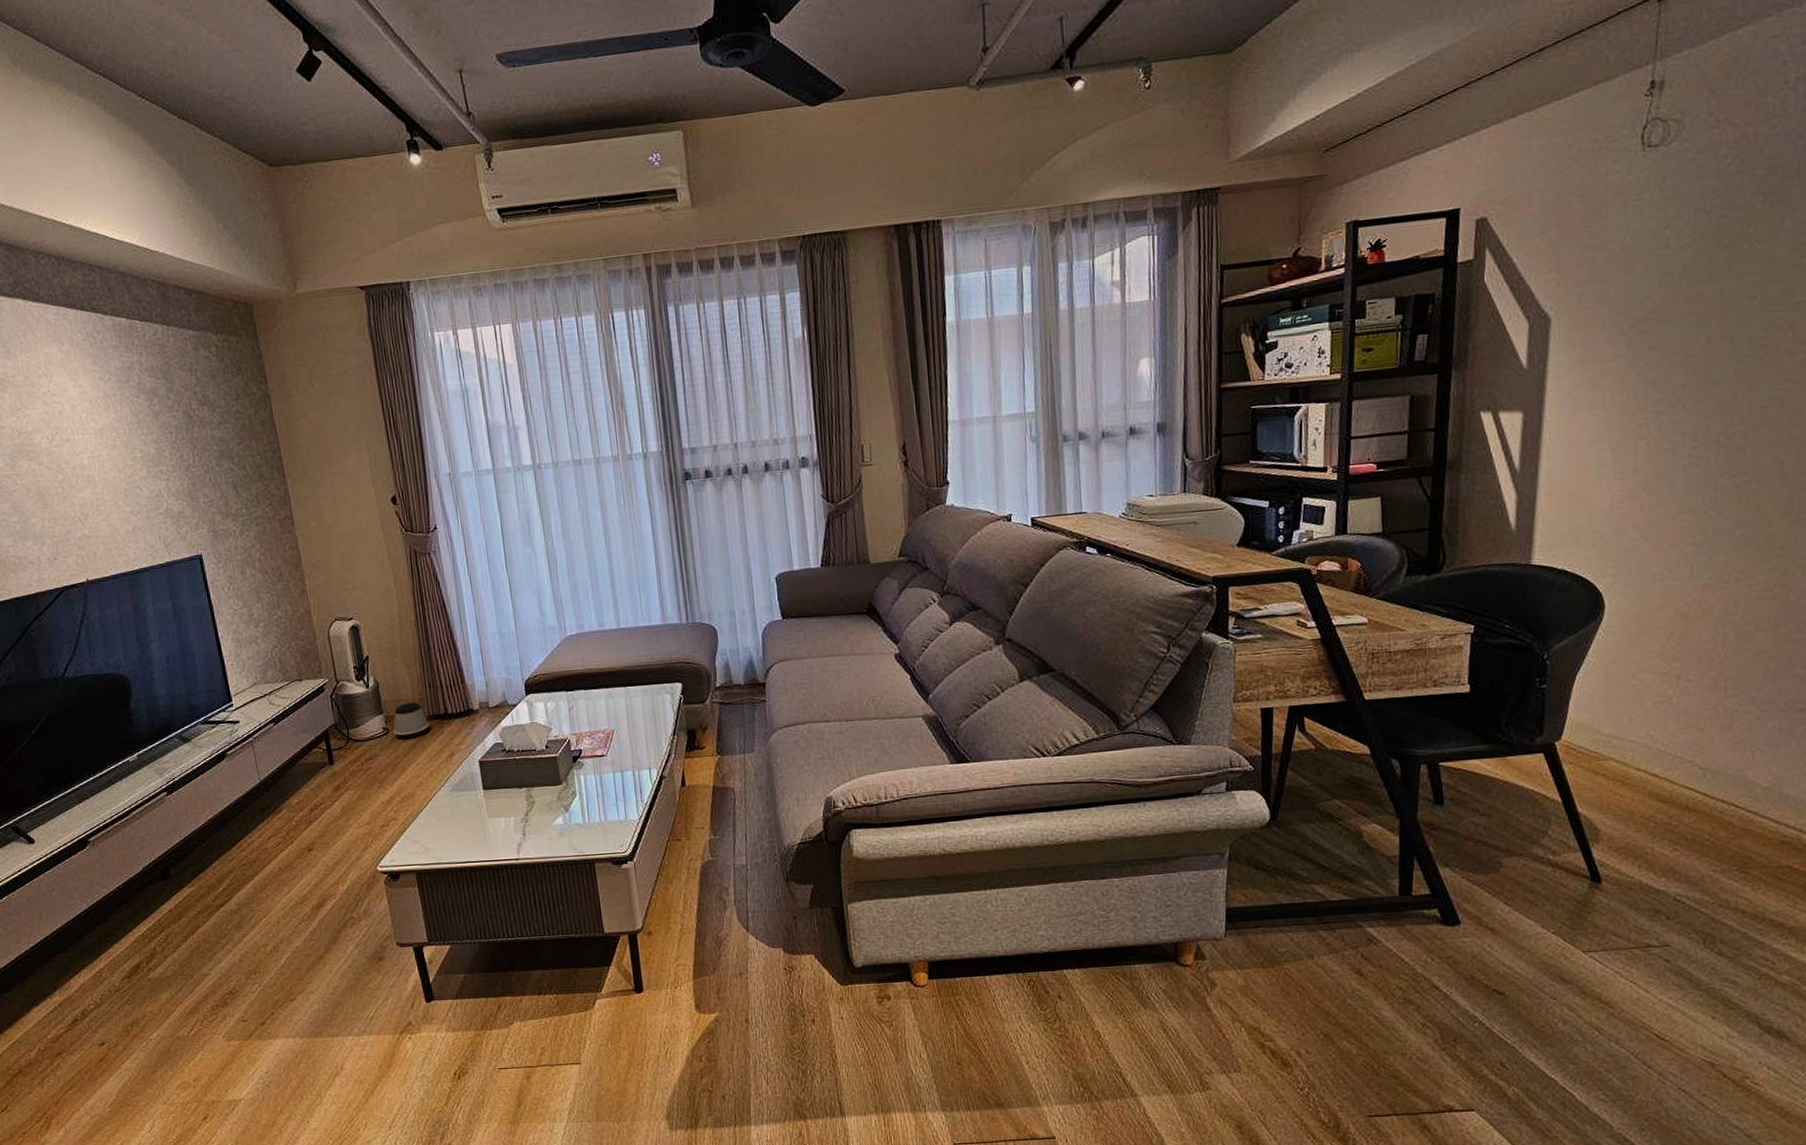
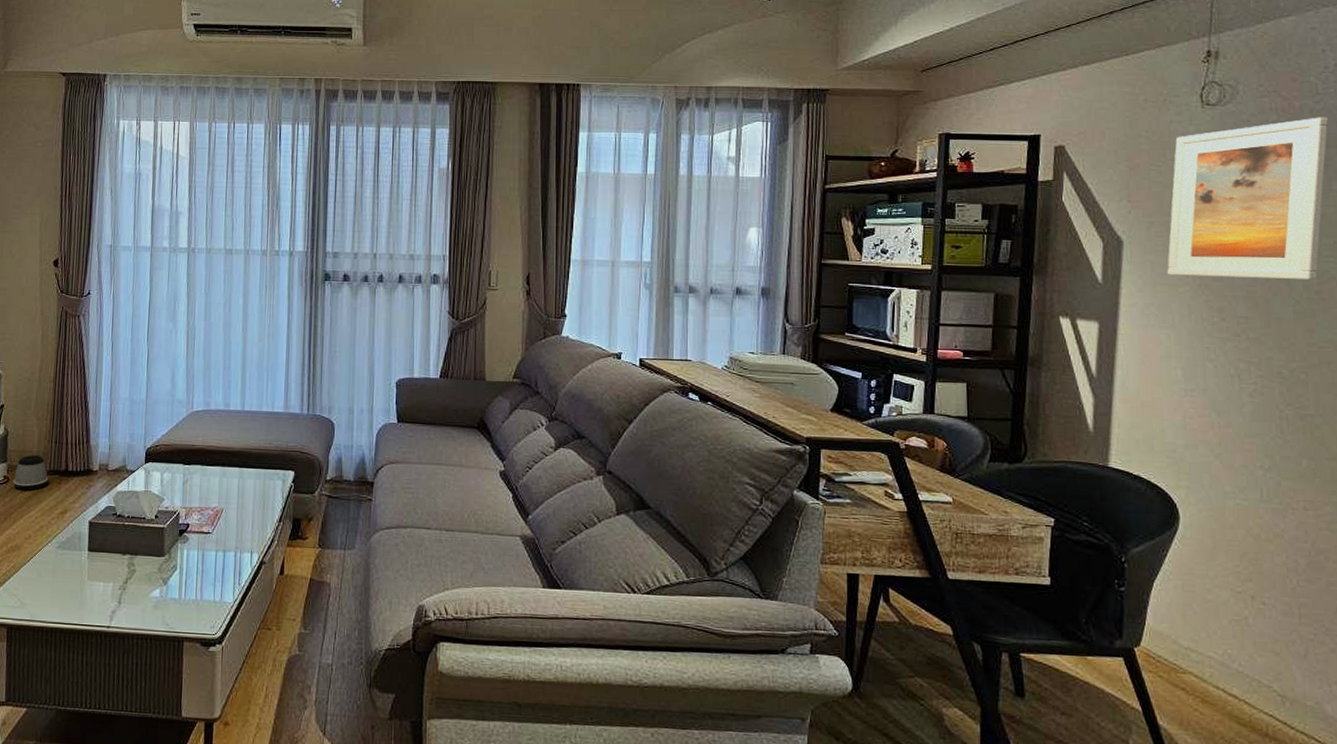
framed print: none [1598,143,1786,350] -> present [1167,117,1329,281]

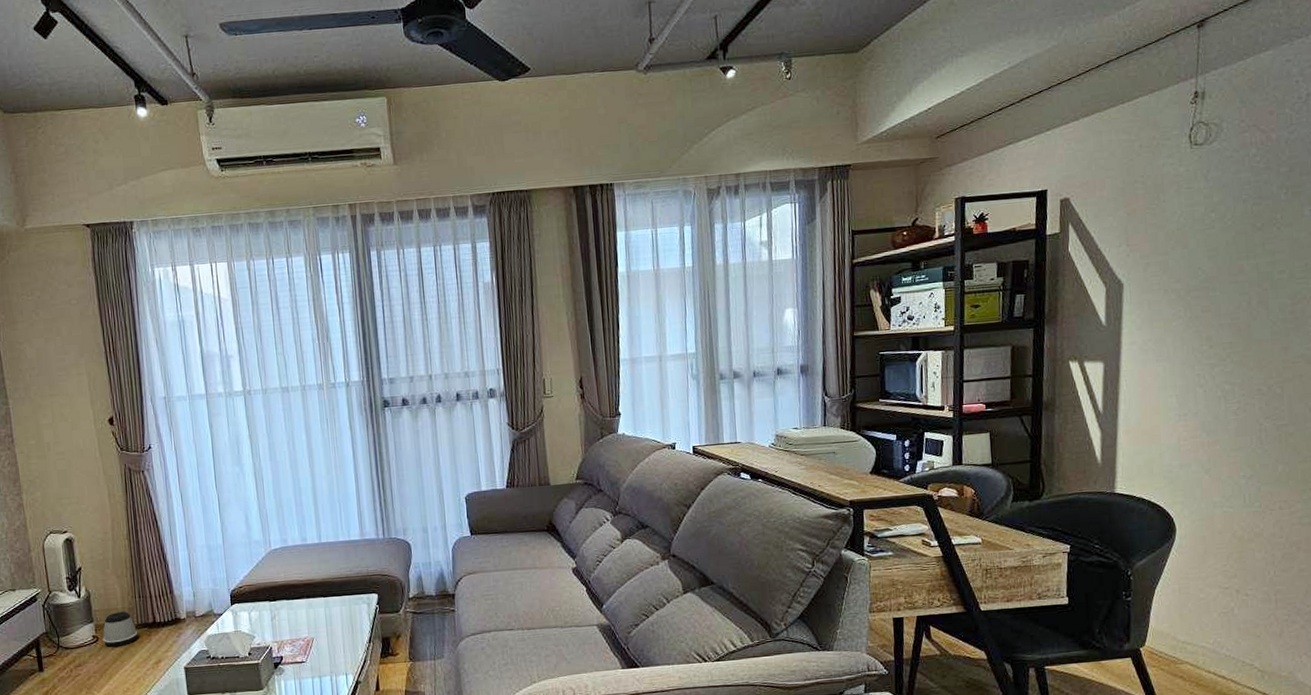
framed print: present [1167,117,1329,281] -> none [1162,146,1302,311]

